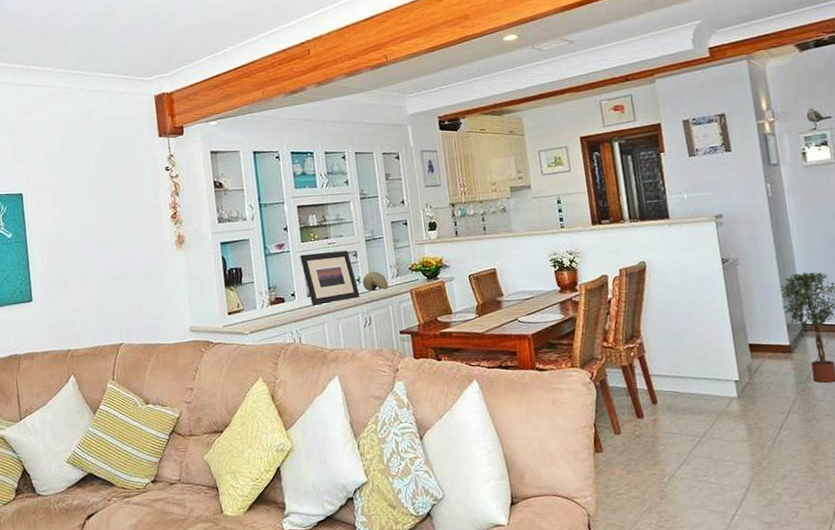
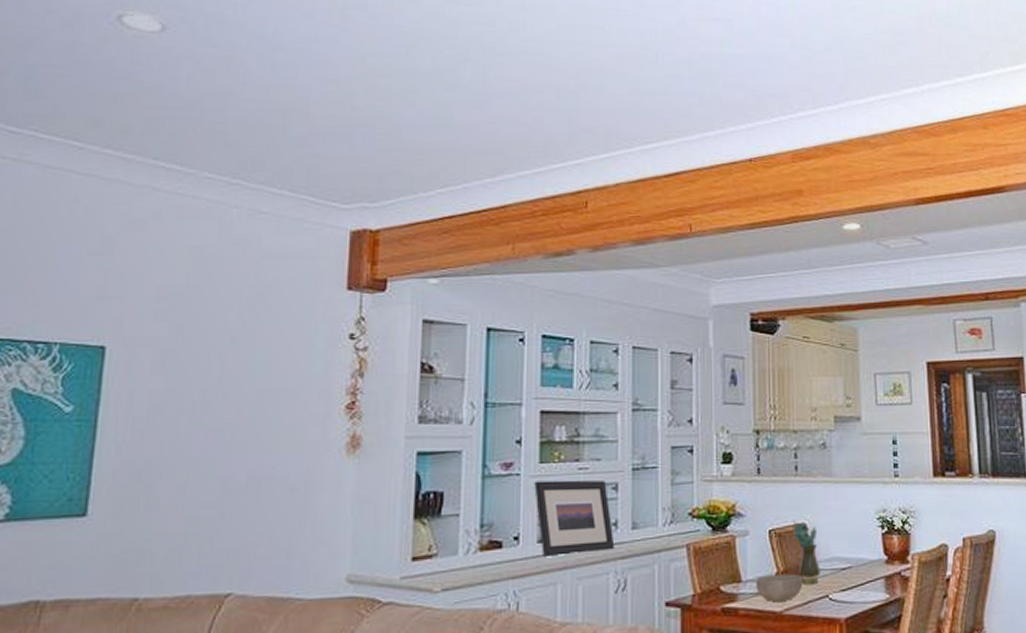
seashell: present [363,271,389,291] -> none [621,514,658,542]
bowl: none [462,305,498,326] -> present [756,573,803,602]
vase: none [485,266,510,313] -> present [792,521,820,585]

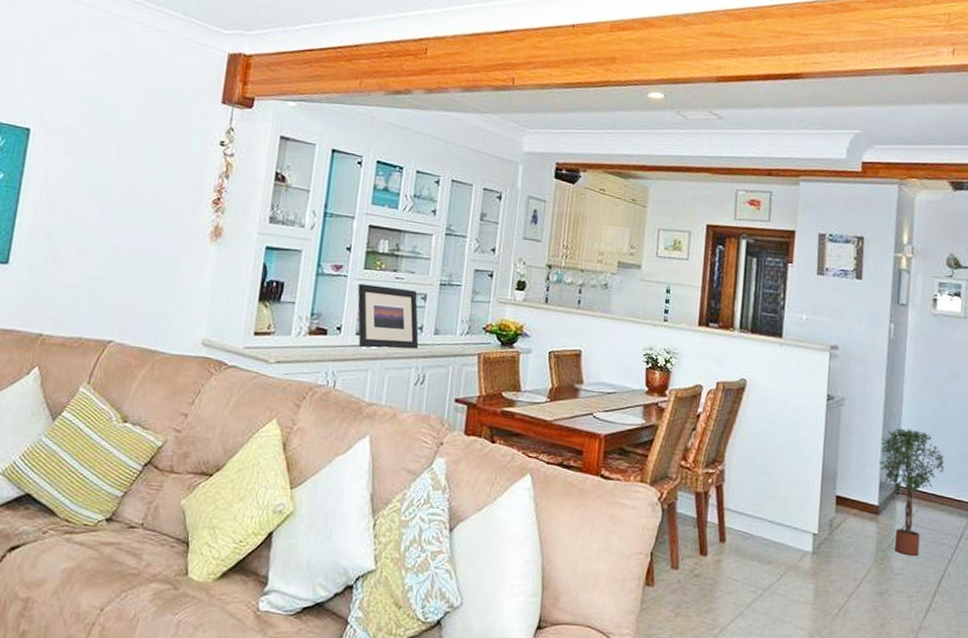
bowl: present [756,573,803,602] -> none [532,388,573,413]
vase: present [792,521,820,585] -> none [569,347,591,403]

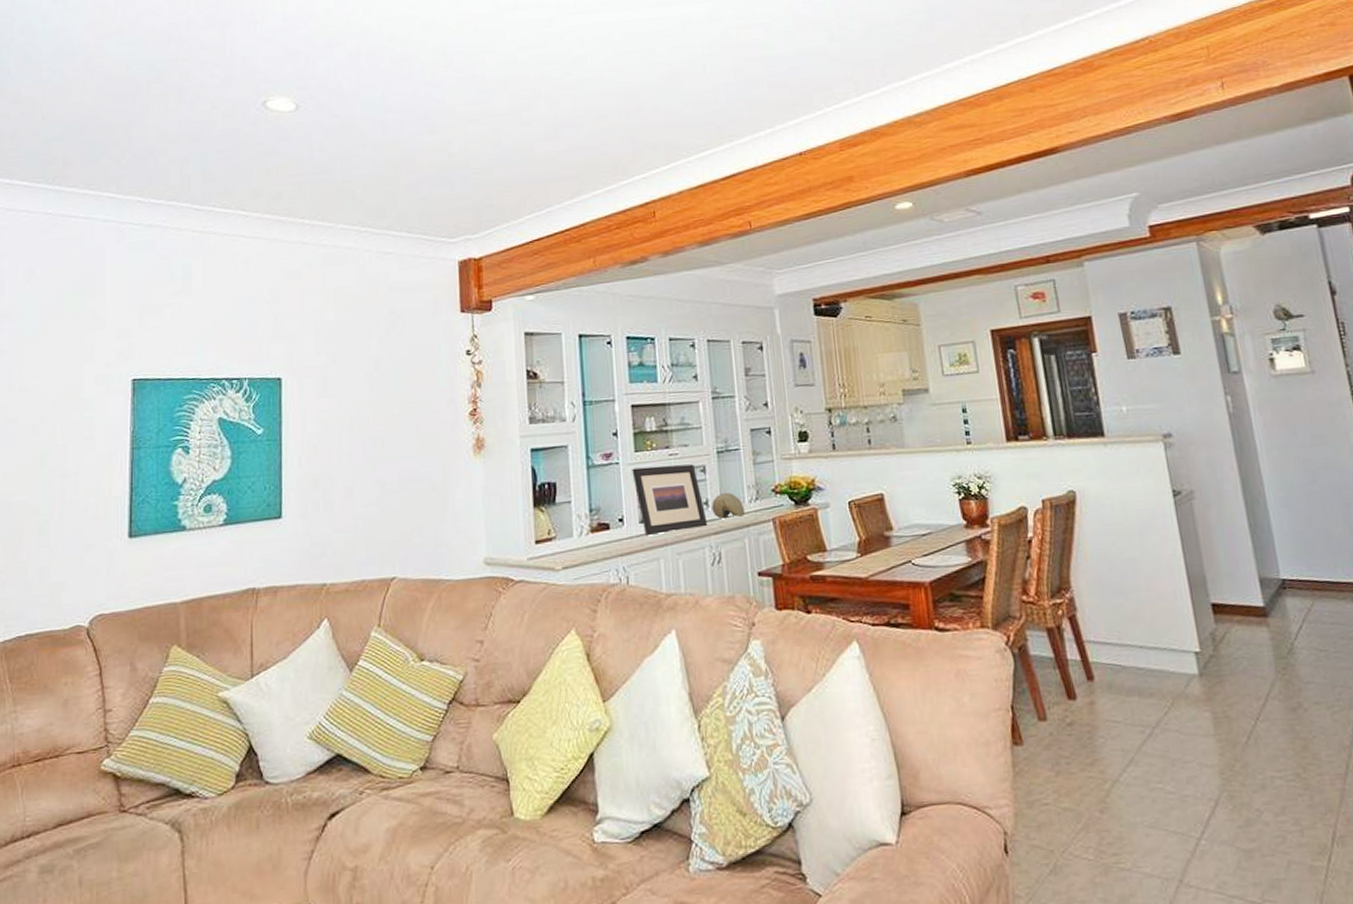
seashell: none [425,322,455,347] -> present [712,493,746,518]
potted tree: present [878,428,945,556] -> none [1249,510,1334,659]

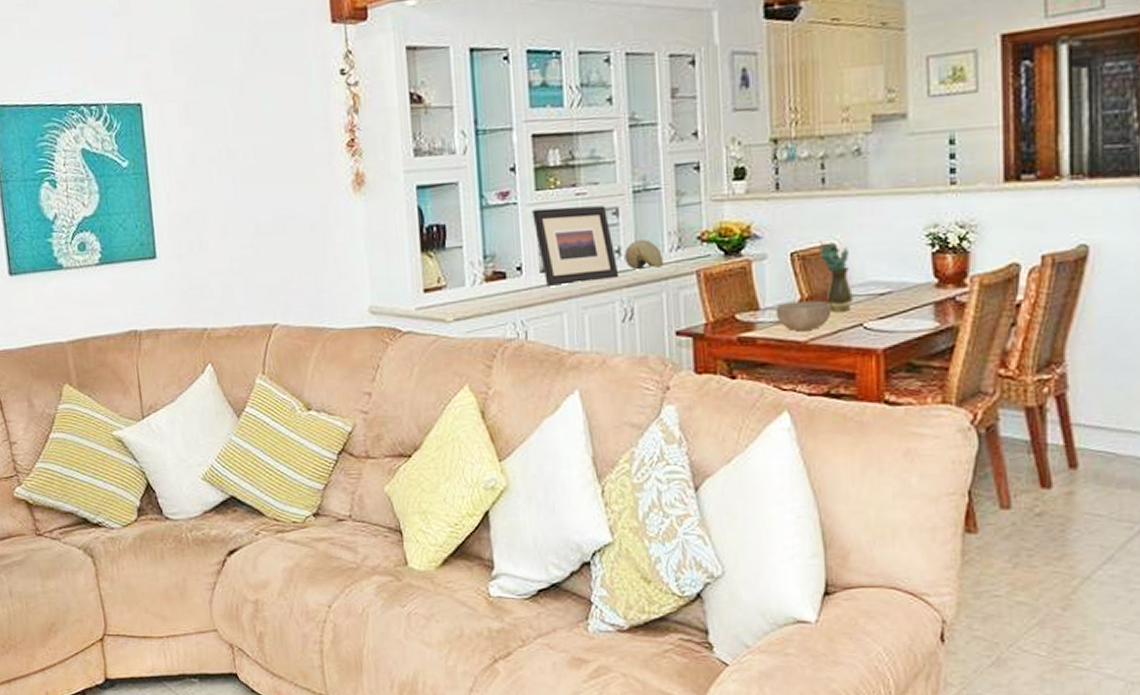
bowl: none [840,541,885,569] -> present [776,300,832,331]
vase: none [870,491,902,552] -> present [819,241,853,313]

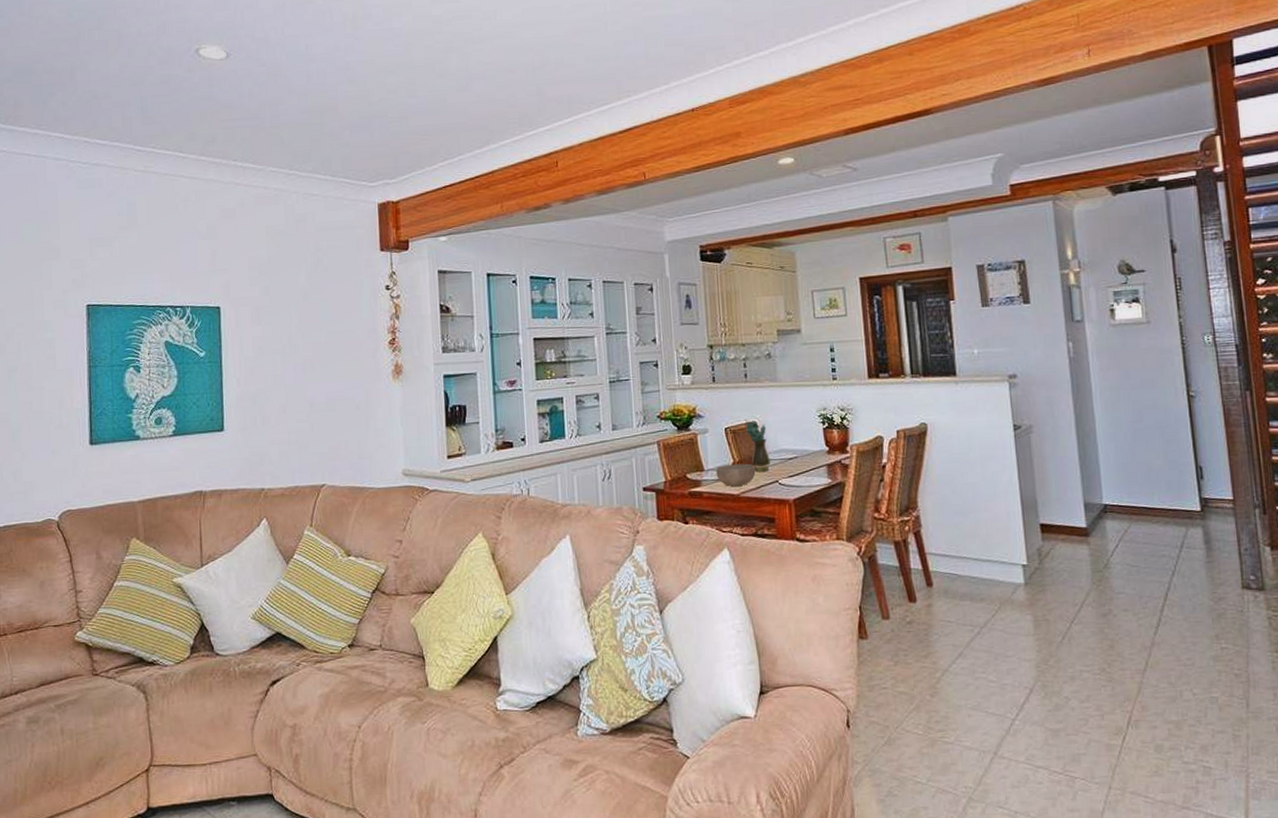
picture frame: present [532,206,619,286] -> none [533,392,600,453]
seashell: present [625,240,664,269] -> none [604,418,634,440]

